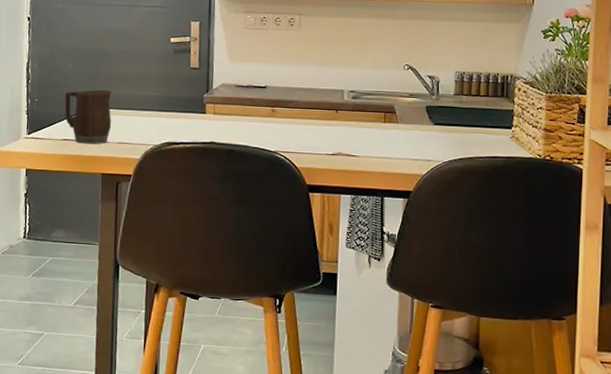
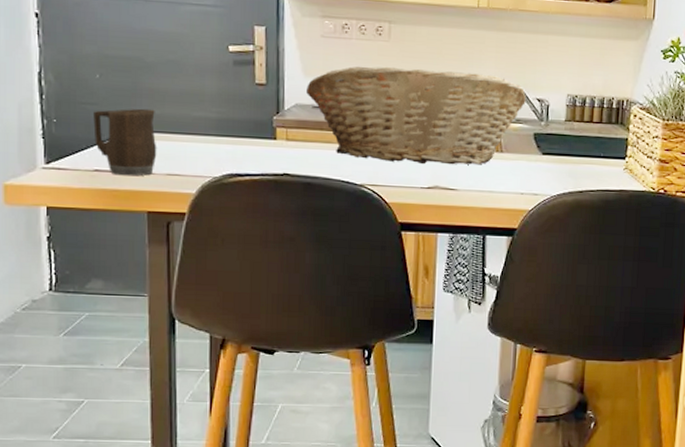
fruit basket: none [231,51,418,134] -> present [306,66,526,165]

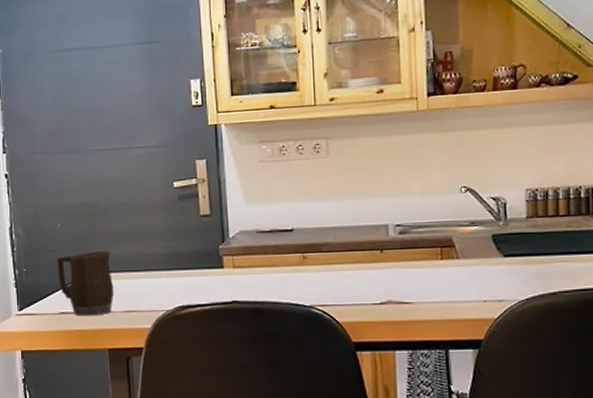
fruit basket: present [306,66,526,165] -> none [249,178,479,280]

